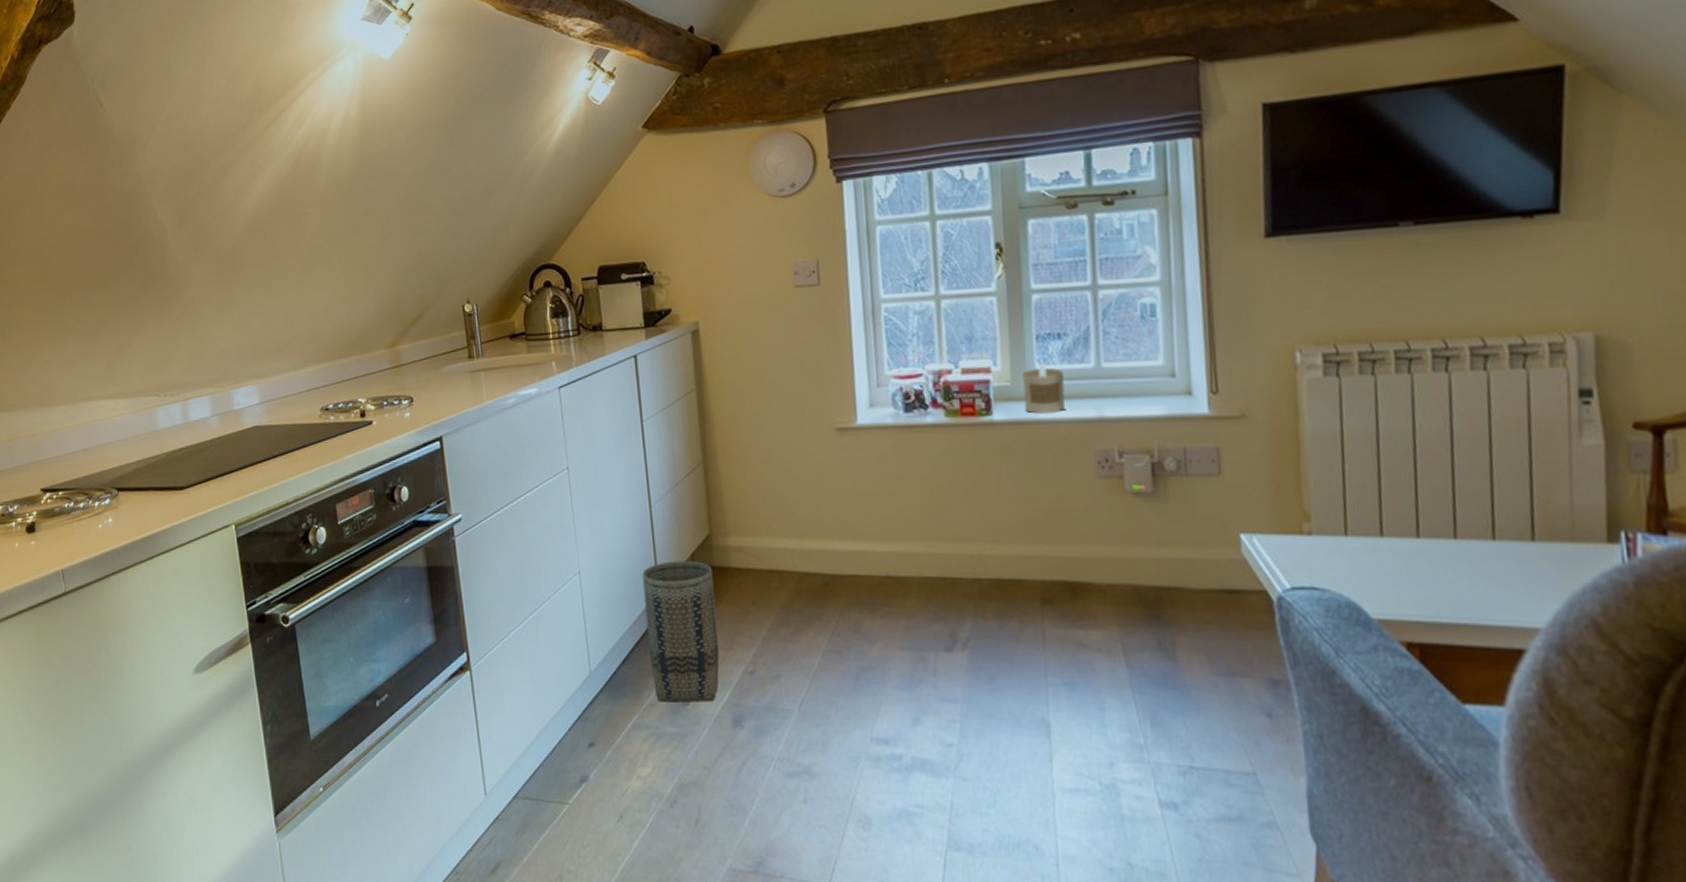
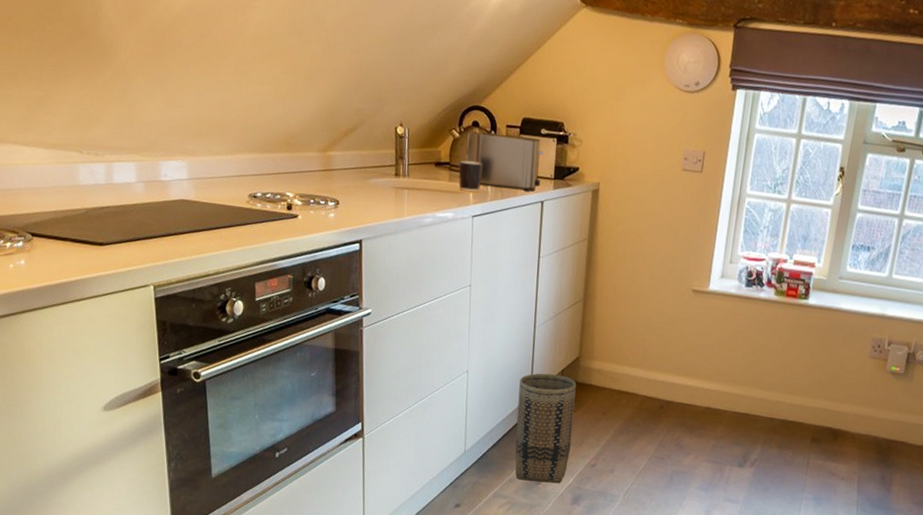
mug: none [535,325,563,361] -> present [458,160,483,193]
toaster: none [539,285,631,351] -> present [466,130,544,191]
candle: present [1022,365,1065,415] -> none [833,268,866,307]

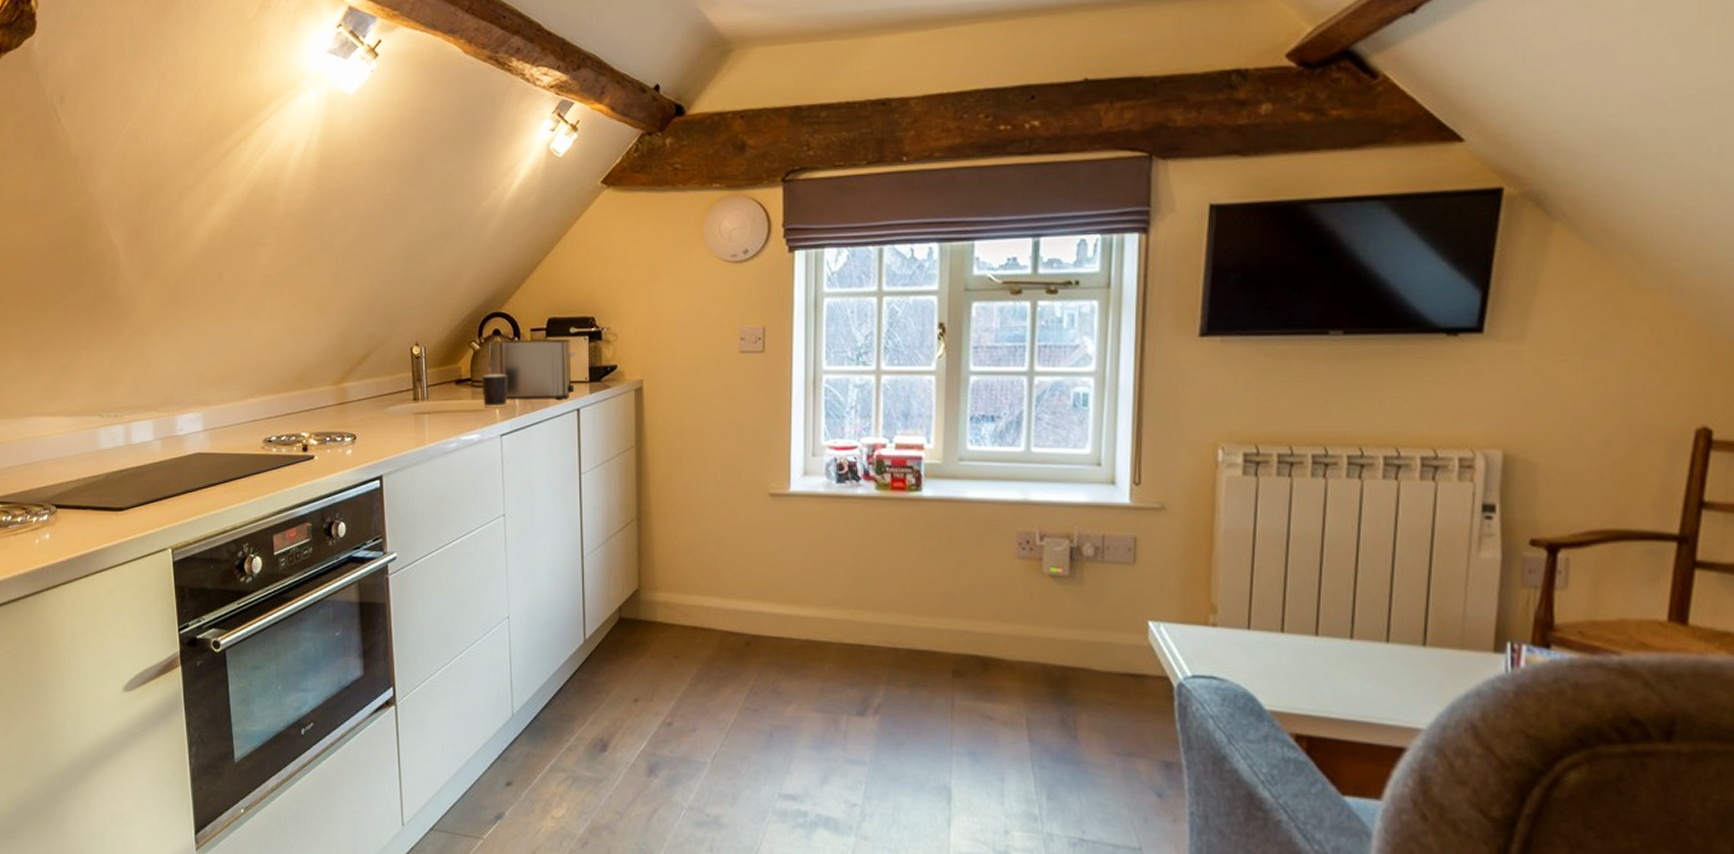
basket: present [515,373,576,483] -> none [570,612,639,750]

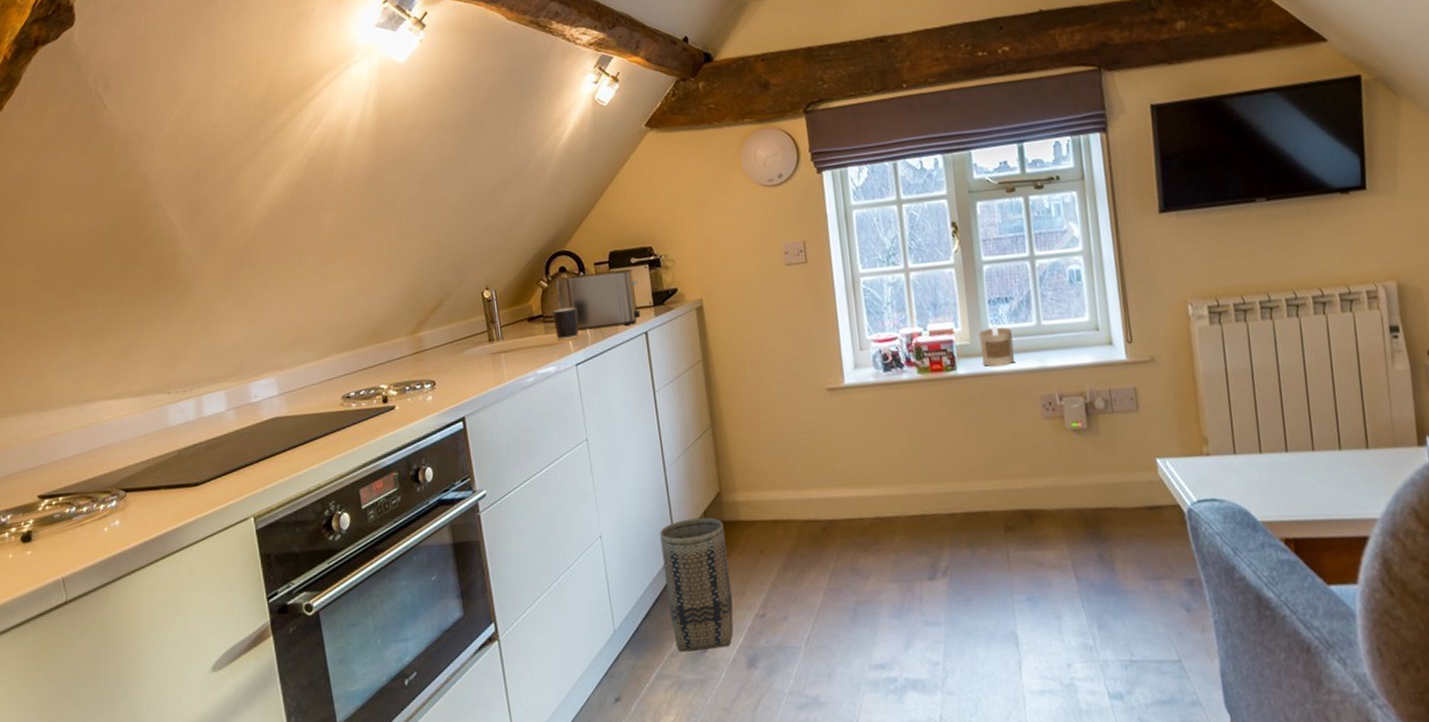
basket: none [570,612,639,750] -> present [660,517,734,652]
candle: none [954,445,995,494] -> present [979,325,1015,368]

